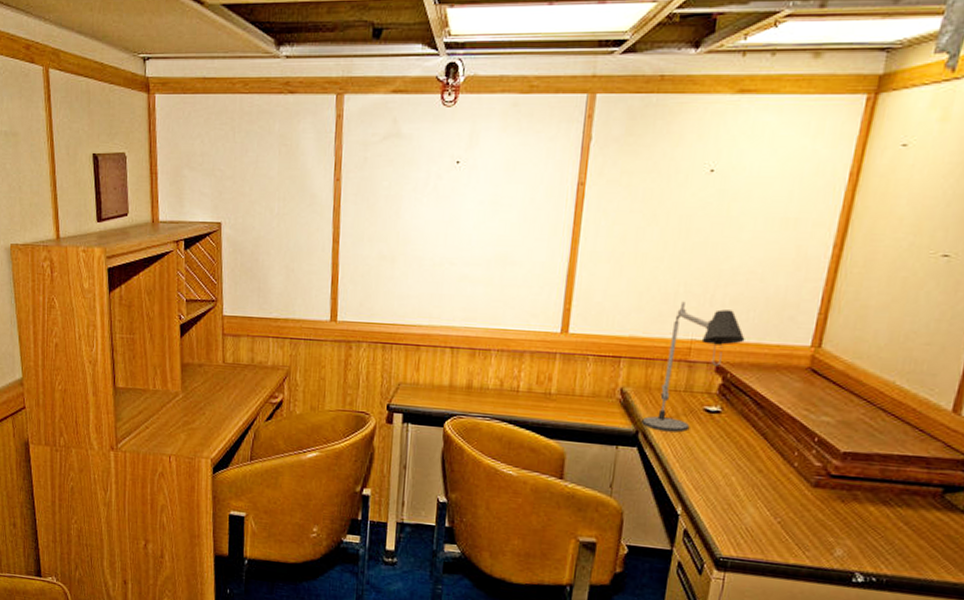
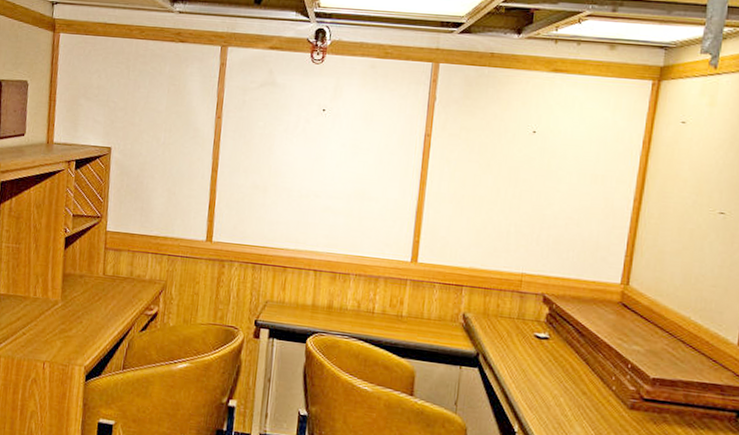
desk lamp: present [642,301,745,433] -> none [482,239,567,356]

